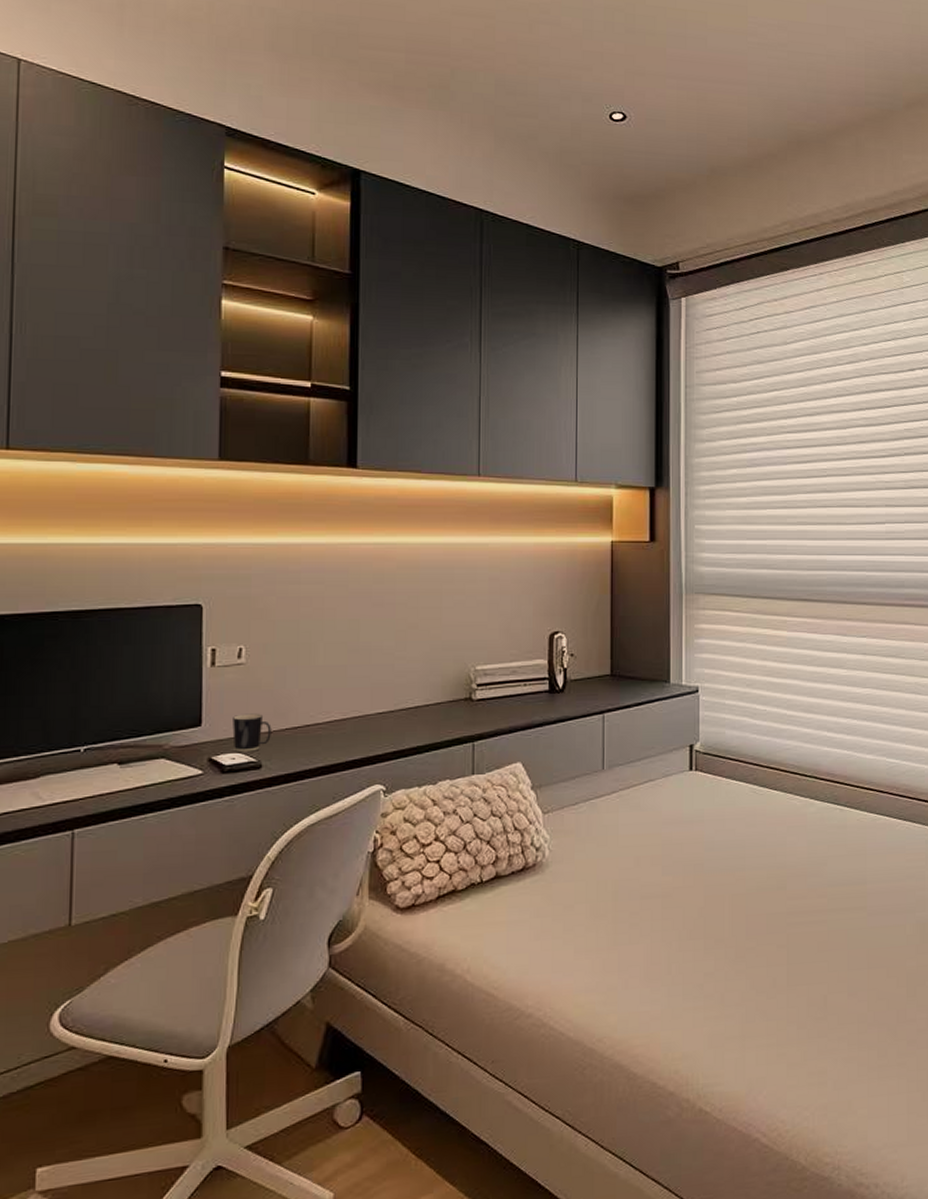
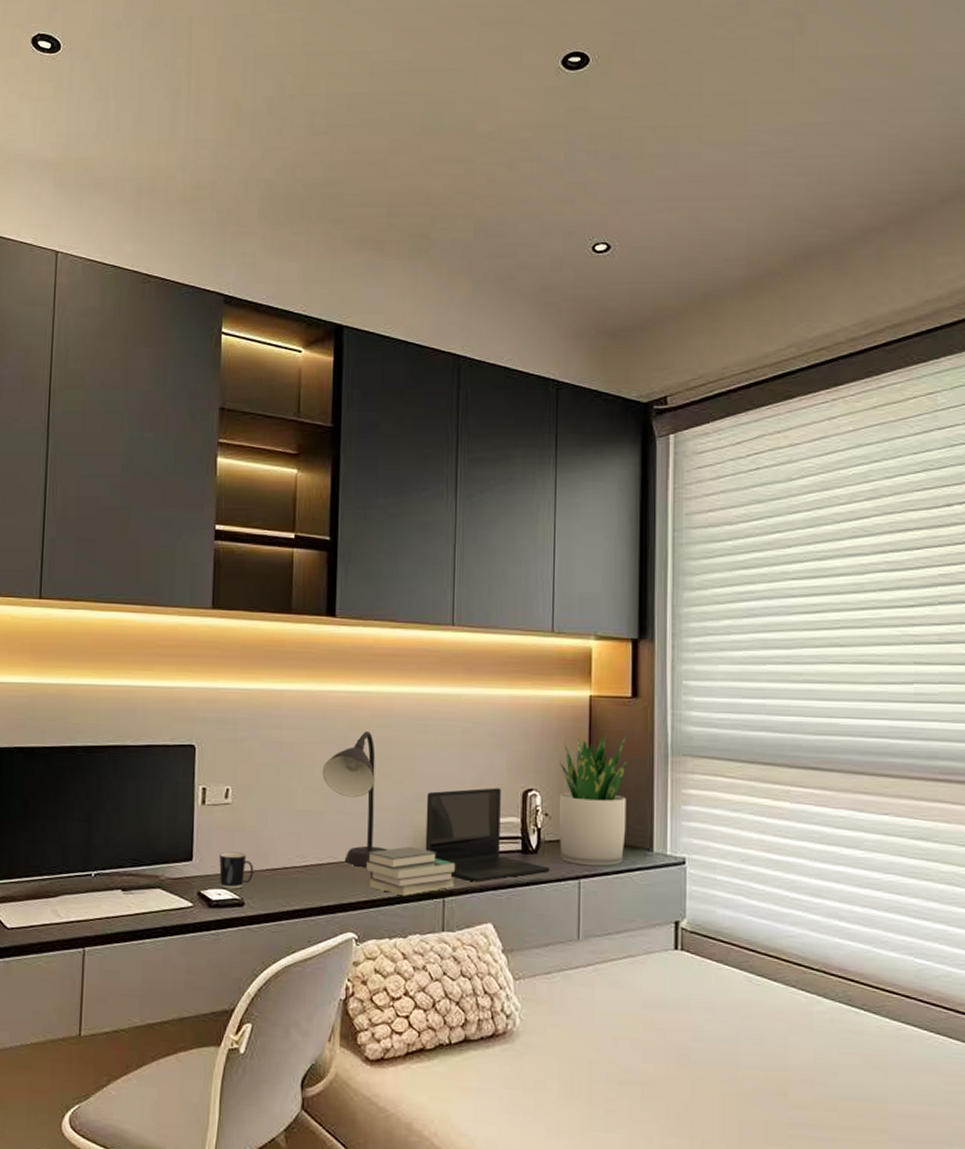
desk lamp: none [345,583,416,718] -> present [322,731,388,867]
books: none [394,694,484,744] -> present [366,846,455,896]
laptop: none [454,632,576,725] -> present [425,787,550,883]
planter: none [583,574,646,701] -> present [558,731,627,867]

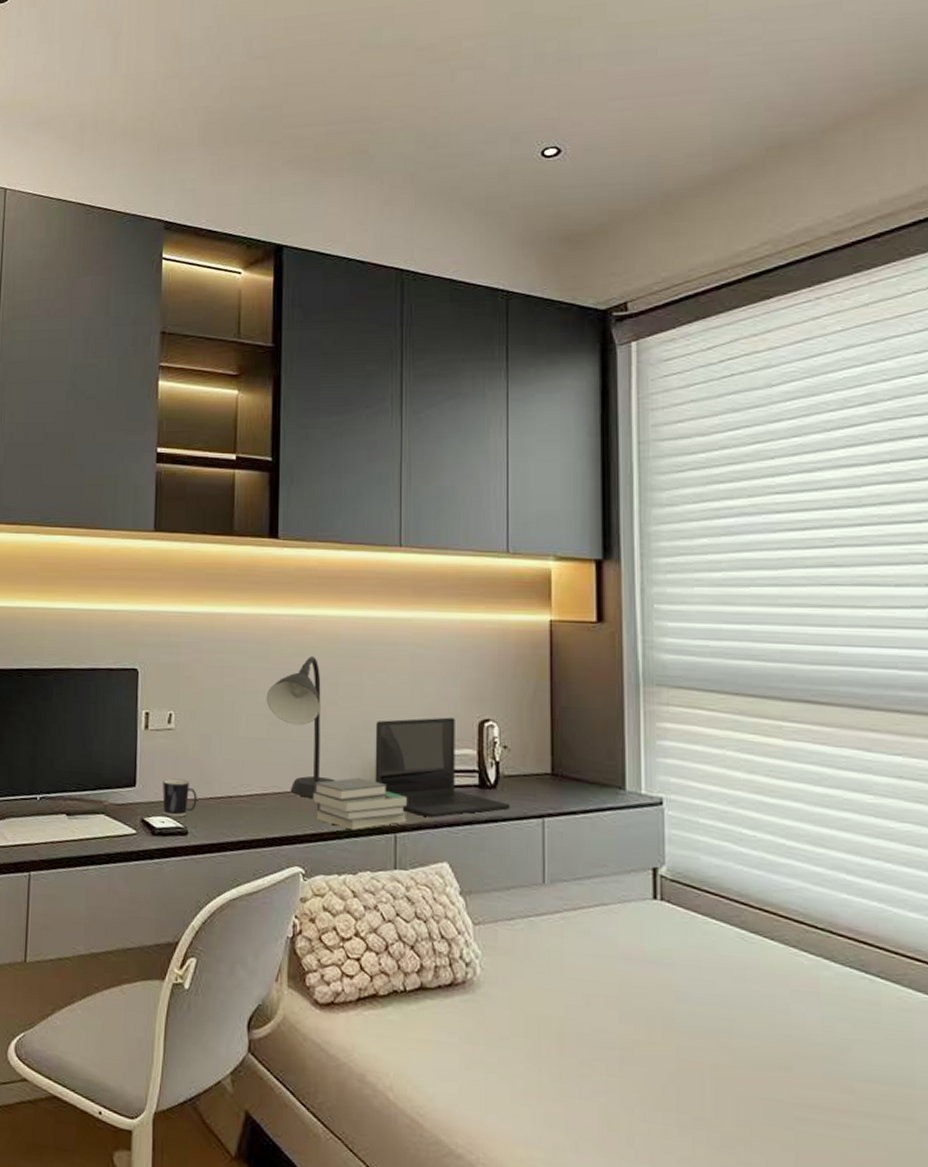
planter: present [558,731,627,867] -> none [518,658,594,806]

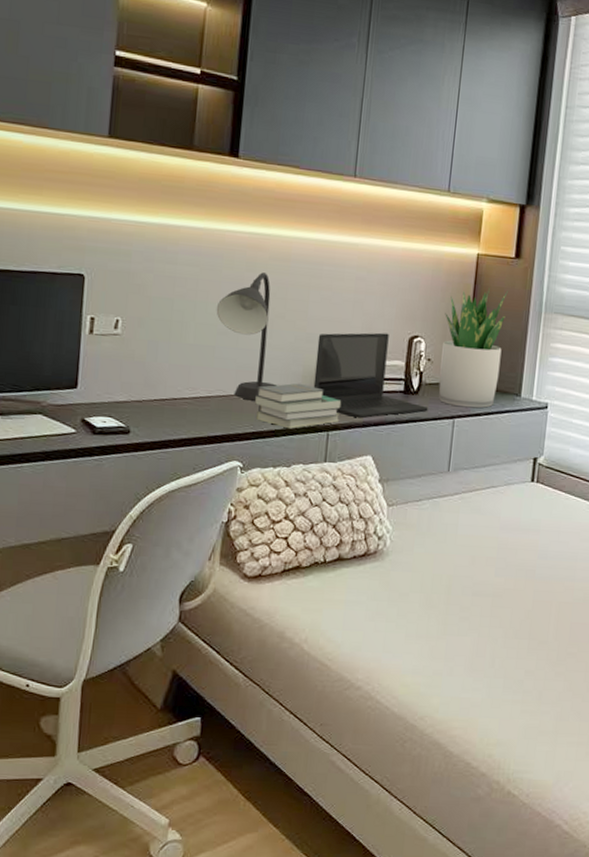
mug: present [162,778,197,817] -> none [105,381,141,417]
planter: none [518,658,594,806] -> present [438,287,508,409]

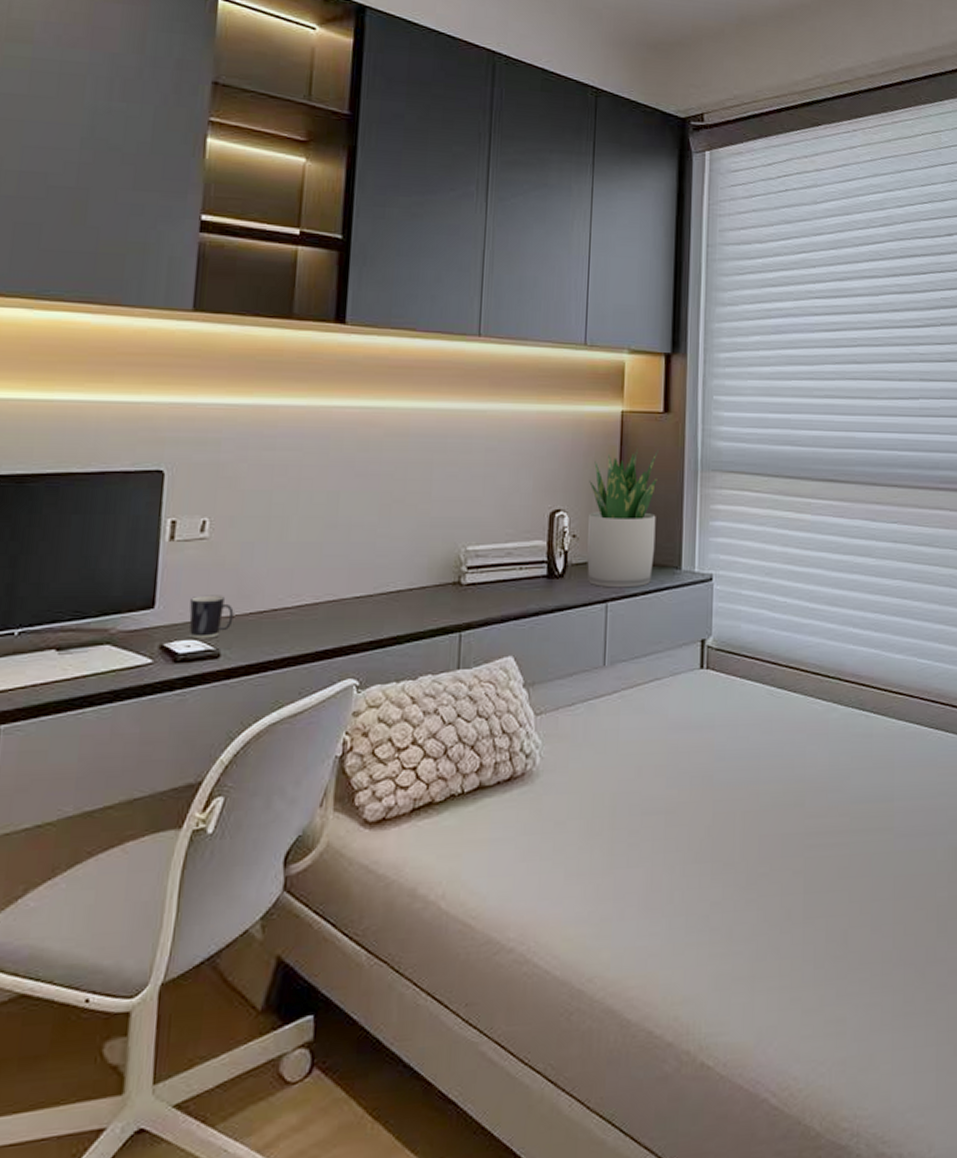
mug: none [105,381,141,417] -> present [189,595,234,639]
desk lamp: present [216,272,278,401] -> none [323,451,398,603]
books: present [255,383,341,429] -> none [372,577,474,633]
laptop: present [313,332,429,419] -> none [441,509,577,613]

